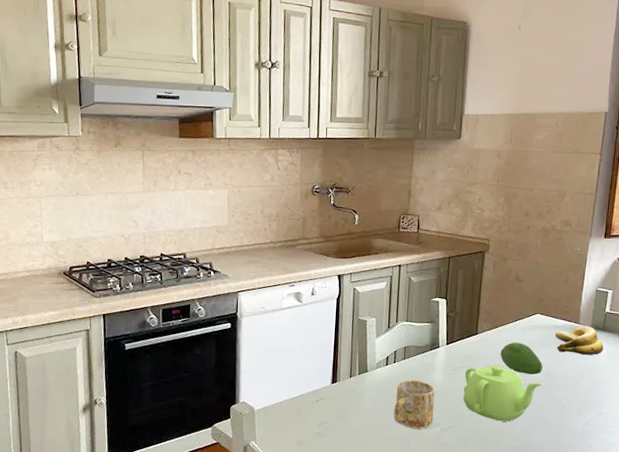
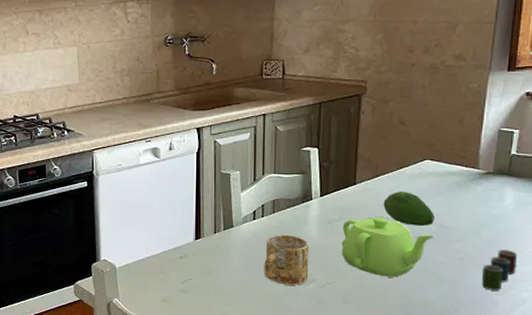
banana: present [555,326,604,356] -> none [448,171,510,204]
cup: none [580,397,609,435] -> present [482,250,518,291]

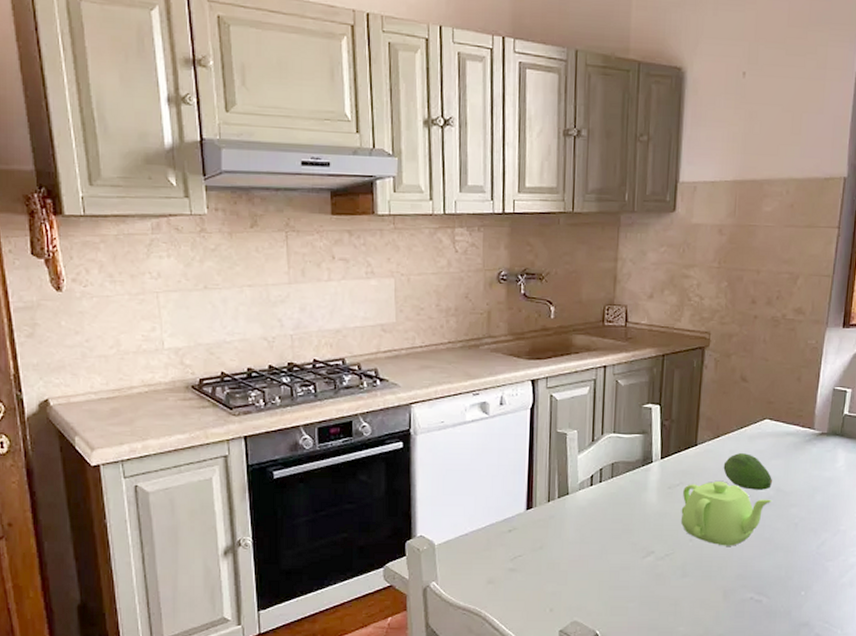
mug: present [264,235,309,285] -> none [600,503,649,559]
cup: present [482,250,518,291] -> none [814,514,847,557]

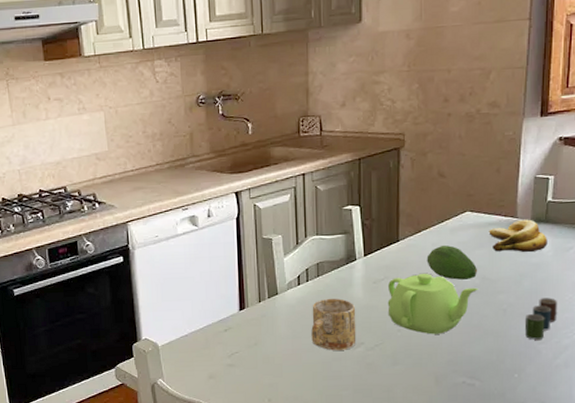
mug: none [600,503,649,559] -> present [311,299,356,351]
banana: none [786,431,841,466] -> present [489,219,547,253]
cup: none [814,514,847,557] -> present [526,298,558,340]

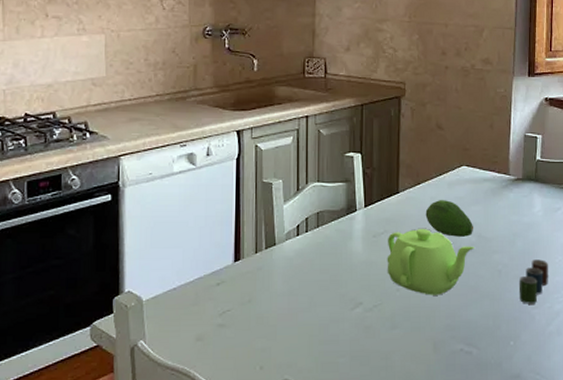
mug: present [311,299,356,351] -> none [309,252,355,311]
banana: present [489,219,547,253] -> none [484,177,538,212]

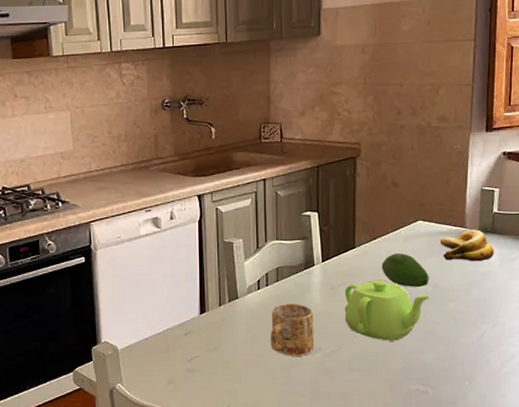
mug: none [309,252,355,311] -> present [270,304,314,356]
banana: none [484,177,538,212] -> present [439,229,494,262]
cup: present [520,259,549,304] -> none [475,306,505,348]

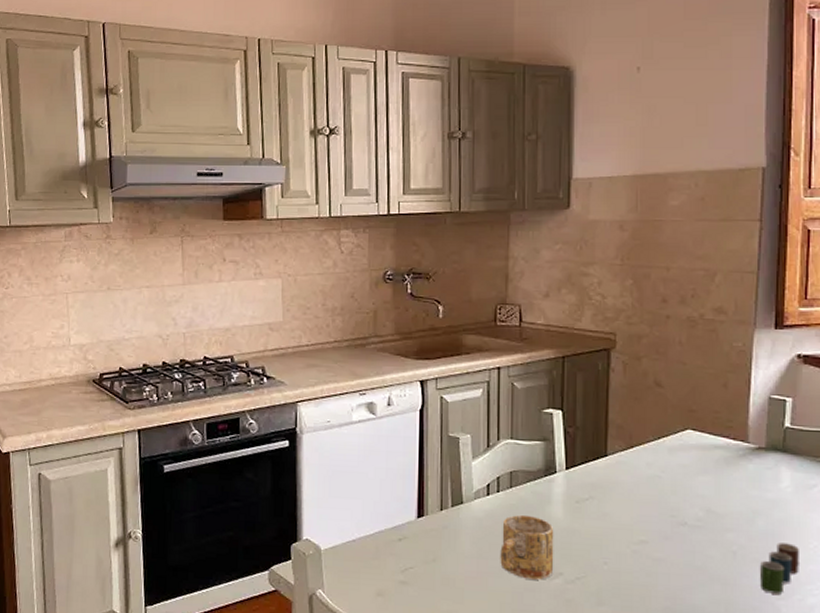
teapot: present [344,281,430,341] -> none [592,497,702,573]
fruit: present [381,253,430,287] -> none [640,467,702,510]
banana: present [439,229,494,262] -> none [714,445,786,486]
cup: none [475,306,505,348] -> present [760,543,801,594]

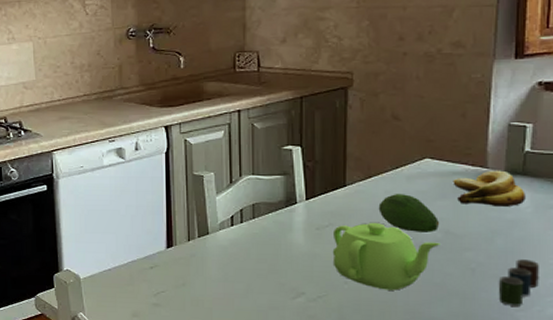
mug: present [500,515,554,580] -> none [245,243,296,299]
teapot: none [592,497,702,573] -> present [332,223,440,291]
fruit: none [640,467,702,510] -> present [378,194,440,232]
banana: none [714,445,786,486] -> present [453,170,525,208]

